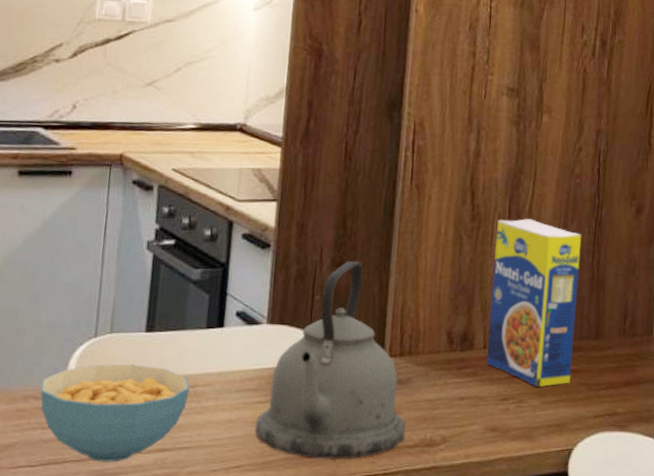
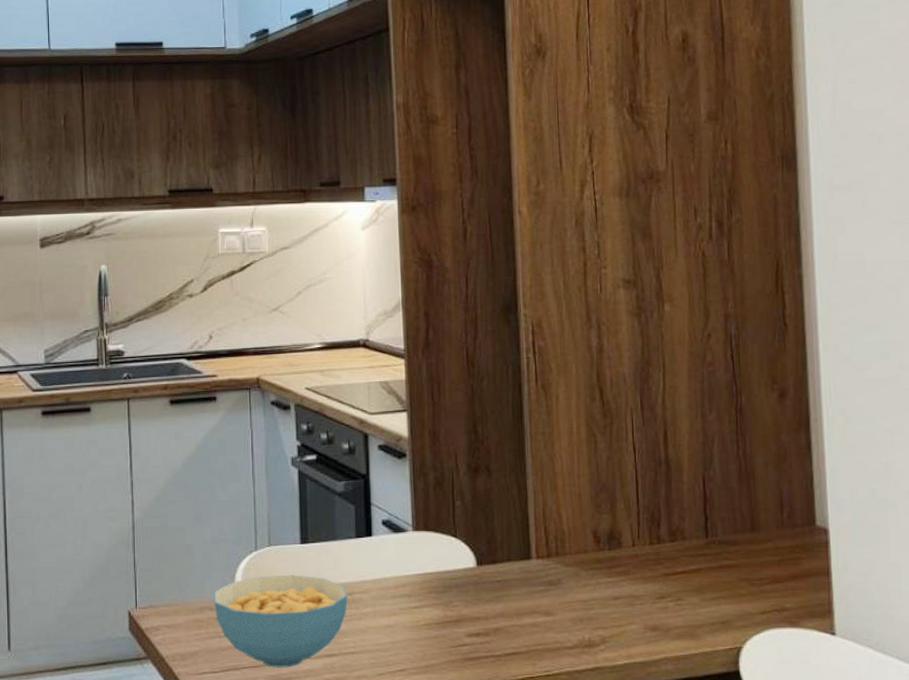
kettle: present [255,260,406,459] -> none [414,465,563,661]
legume: present [487,219,582,388] -> none [630,412,730,584]

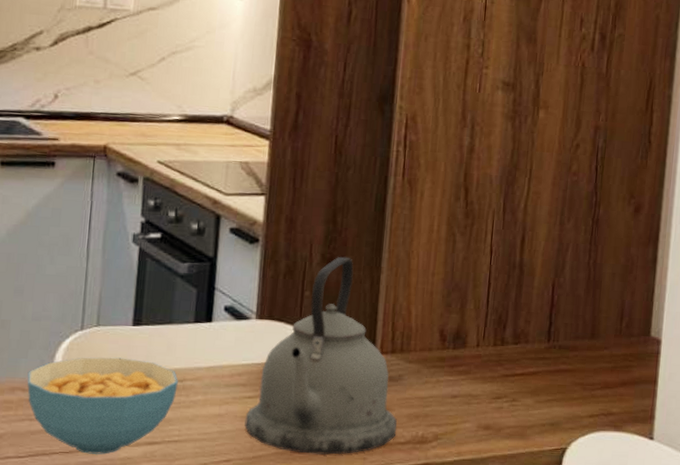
kettle: none [414,465,563,661] -> present [244,256,397,455]

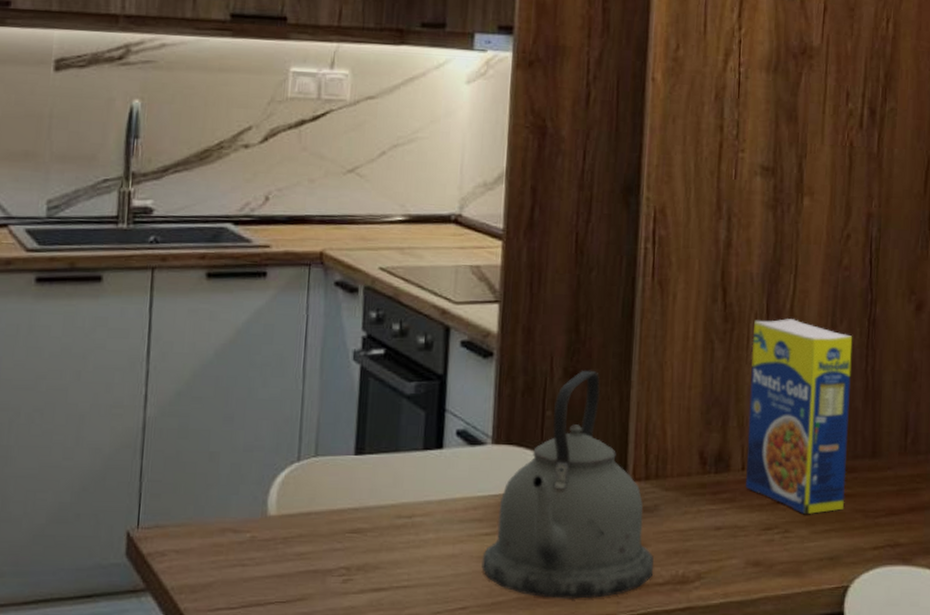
cereal bowl: present [26,356,178,455] -> none [238,491,406,605]
legume: none [480,216,578,387] -> present [746,319,853,515]

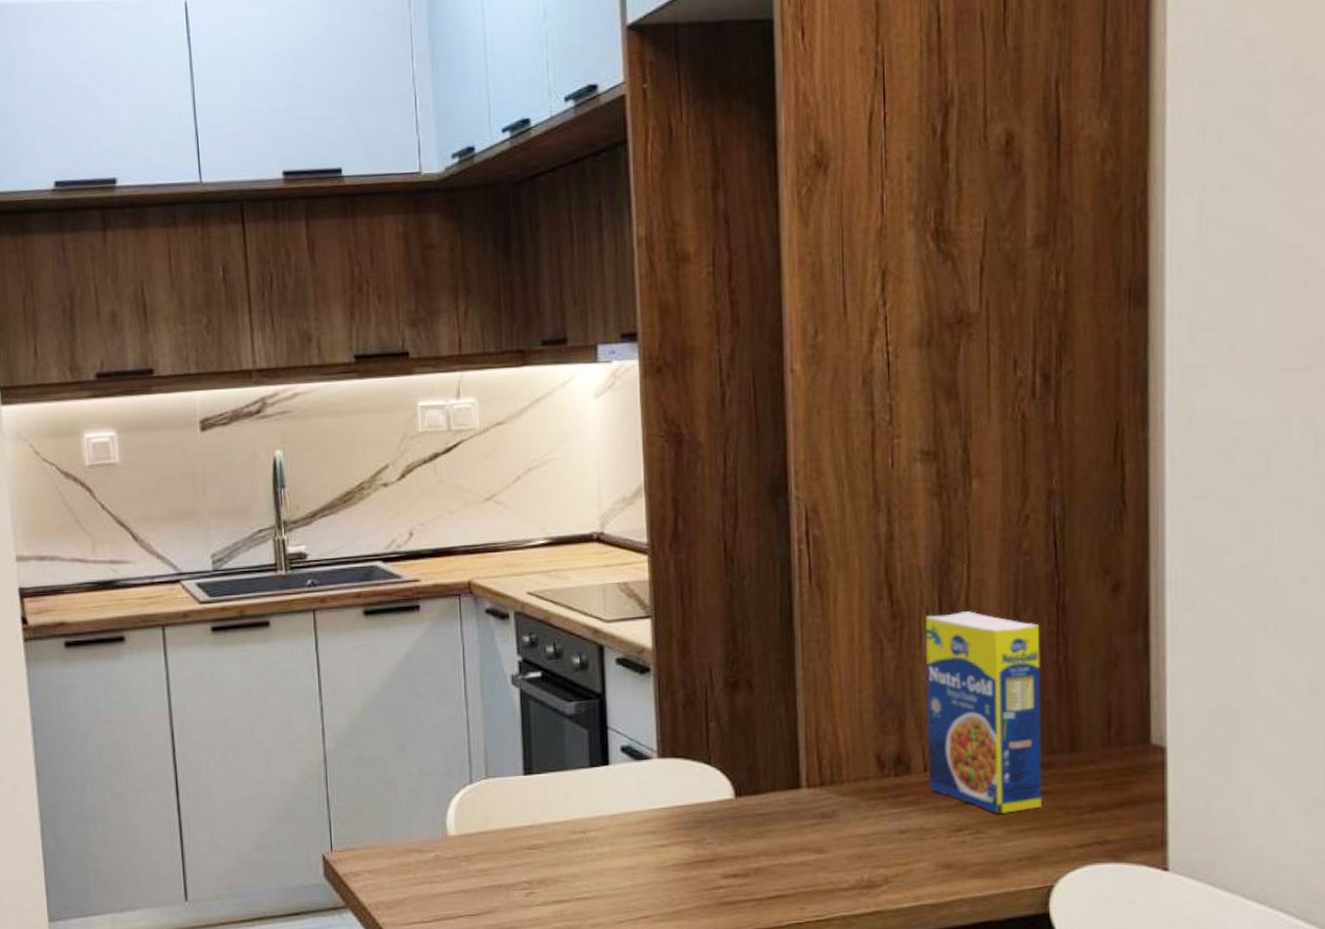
kettle: present [481,370,654,599] -> none [659,679,837,906]

